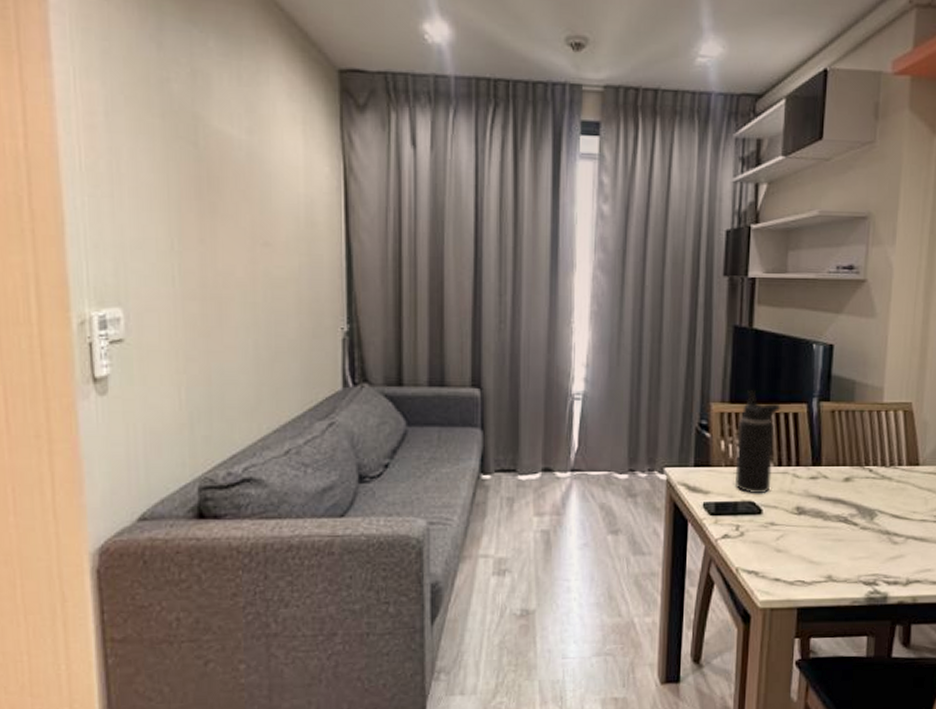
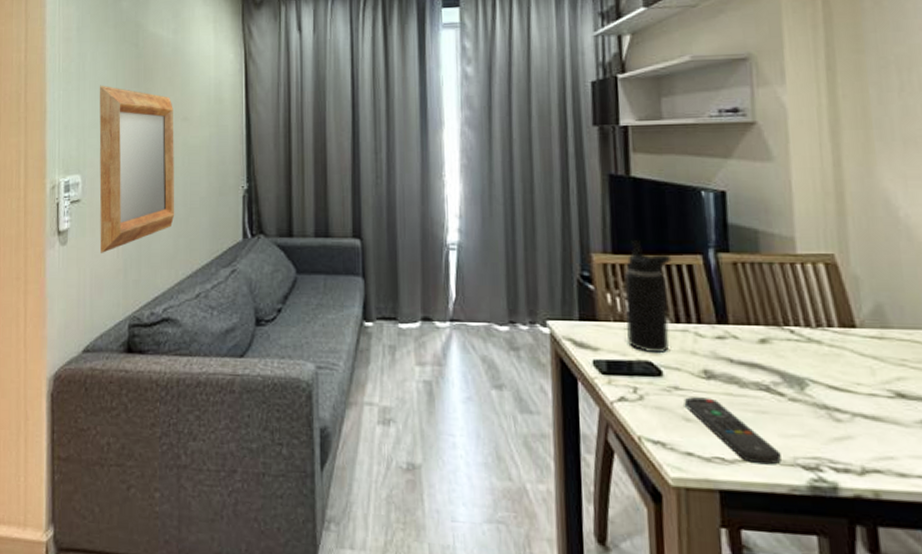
mirror: none [142,193,256,405] -> present [99,85,175,253]
remote control: none [777,531,849,584] -> present [684,397,781,465]

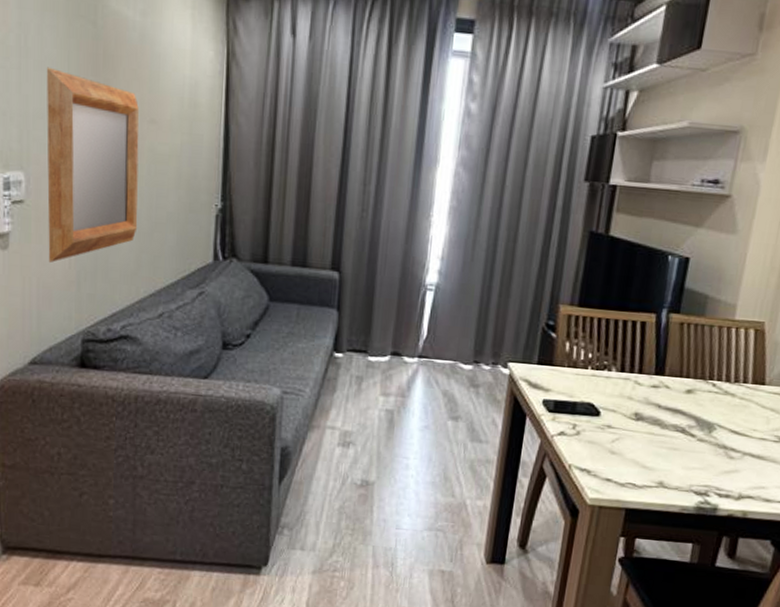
water bottle: present [624,240,672,354] -> none [576,295,630,398]
remote control: present [684,397,781,465] -> none [612,434,681,490]

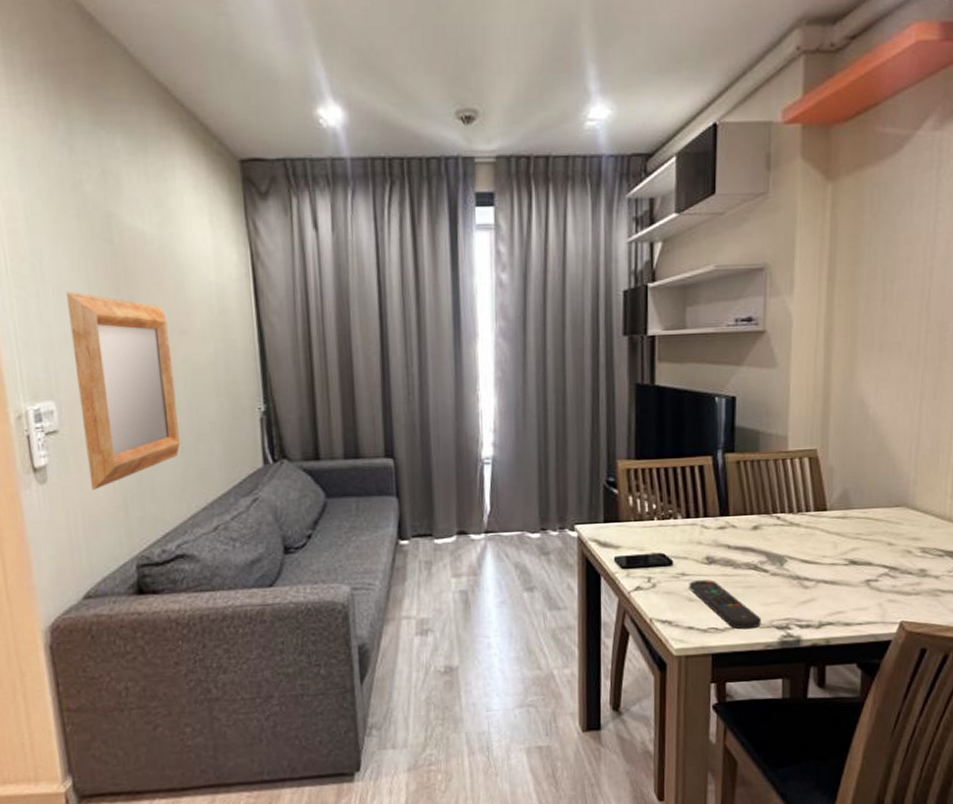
remote control: none [612,434,681,490] -> present [689,580,761,629]

